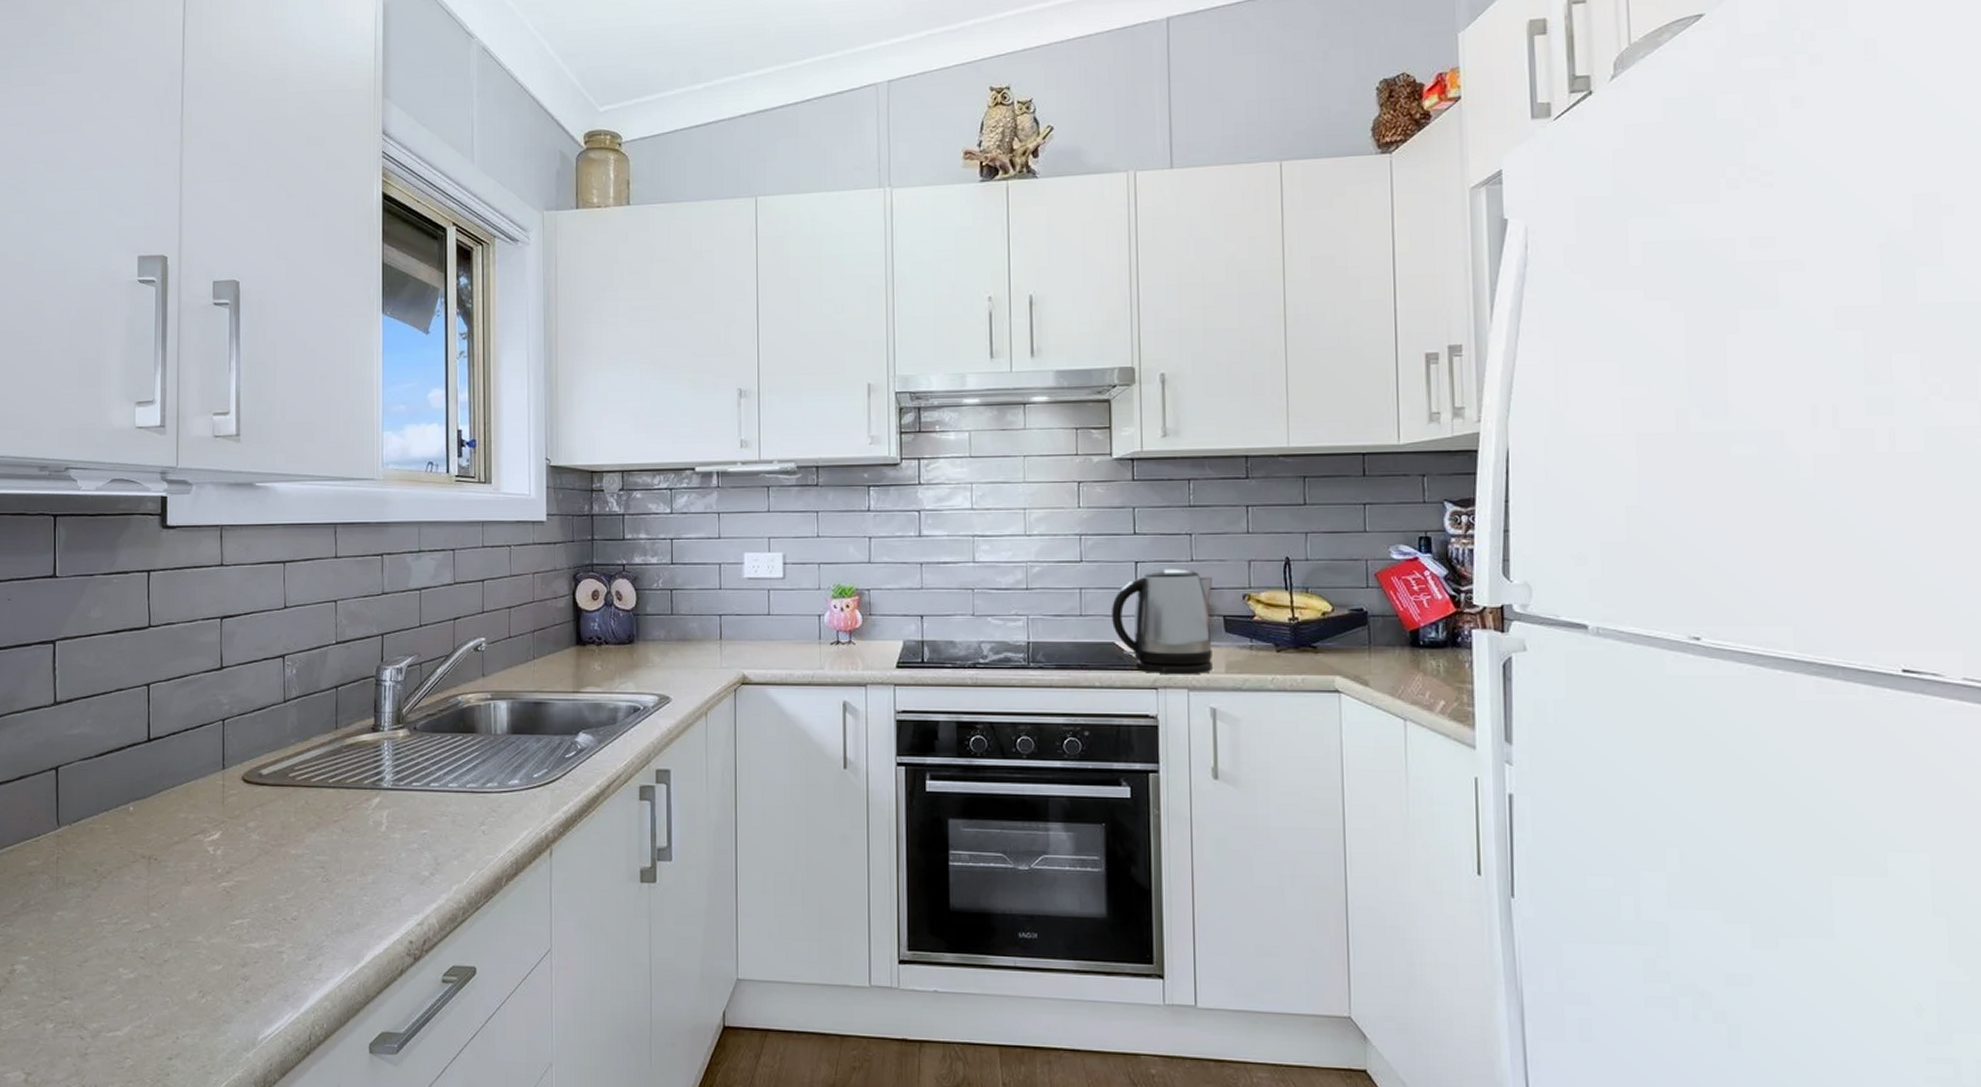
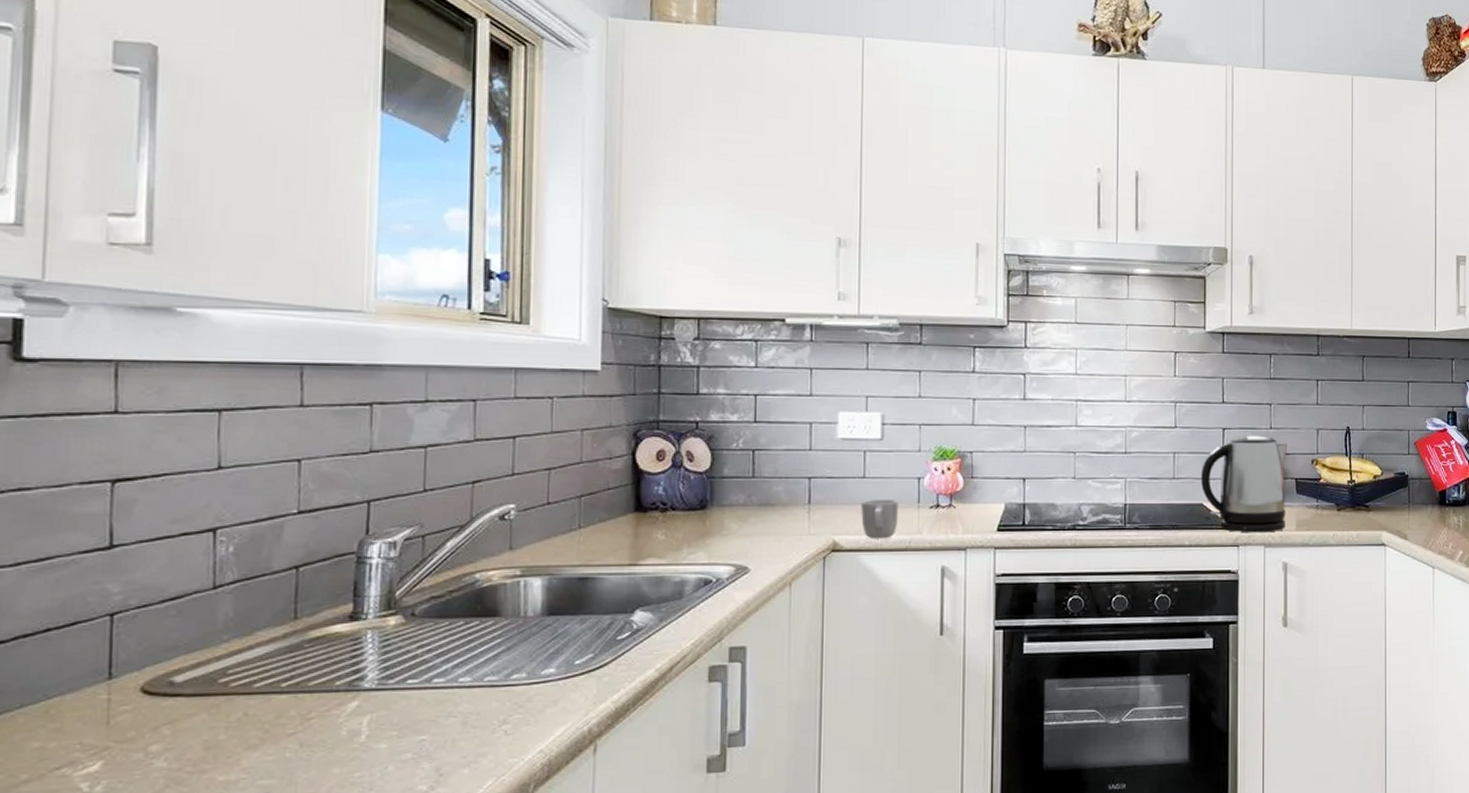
mug: none [767,635,802,674] -> present [861,498,899,539]

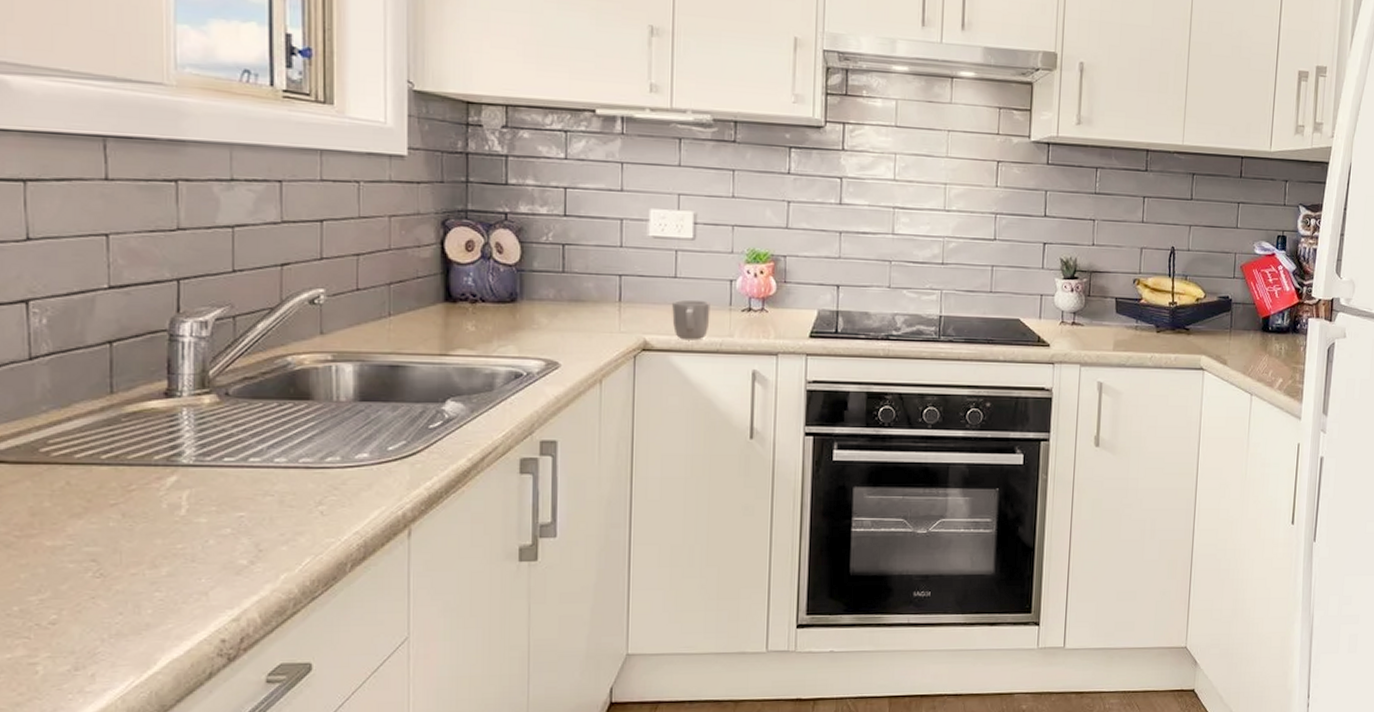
kettle: present [1200,435,1287,533] -> none [1018,251,1109,351]

